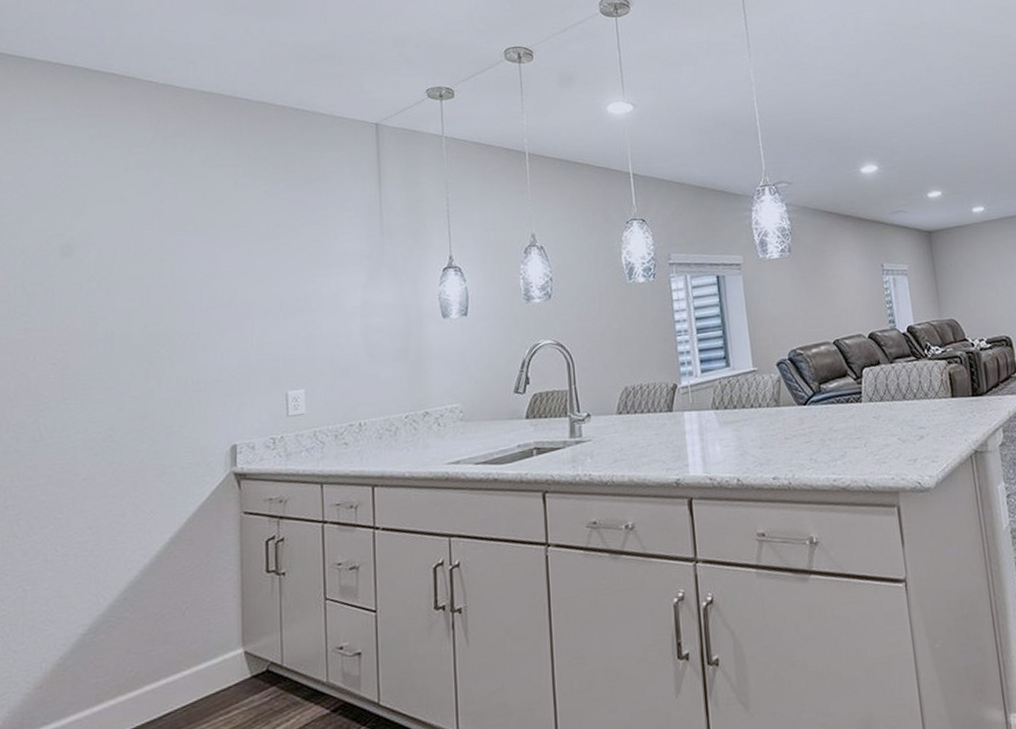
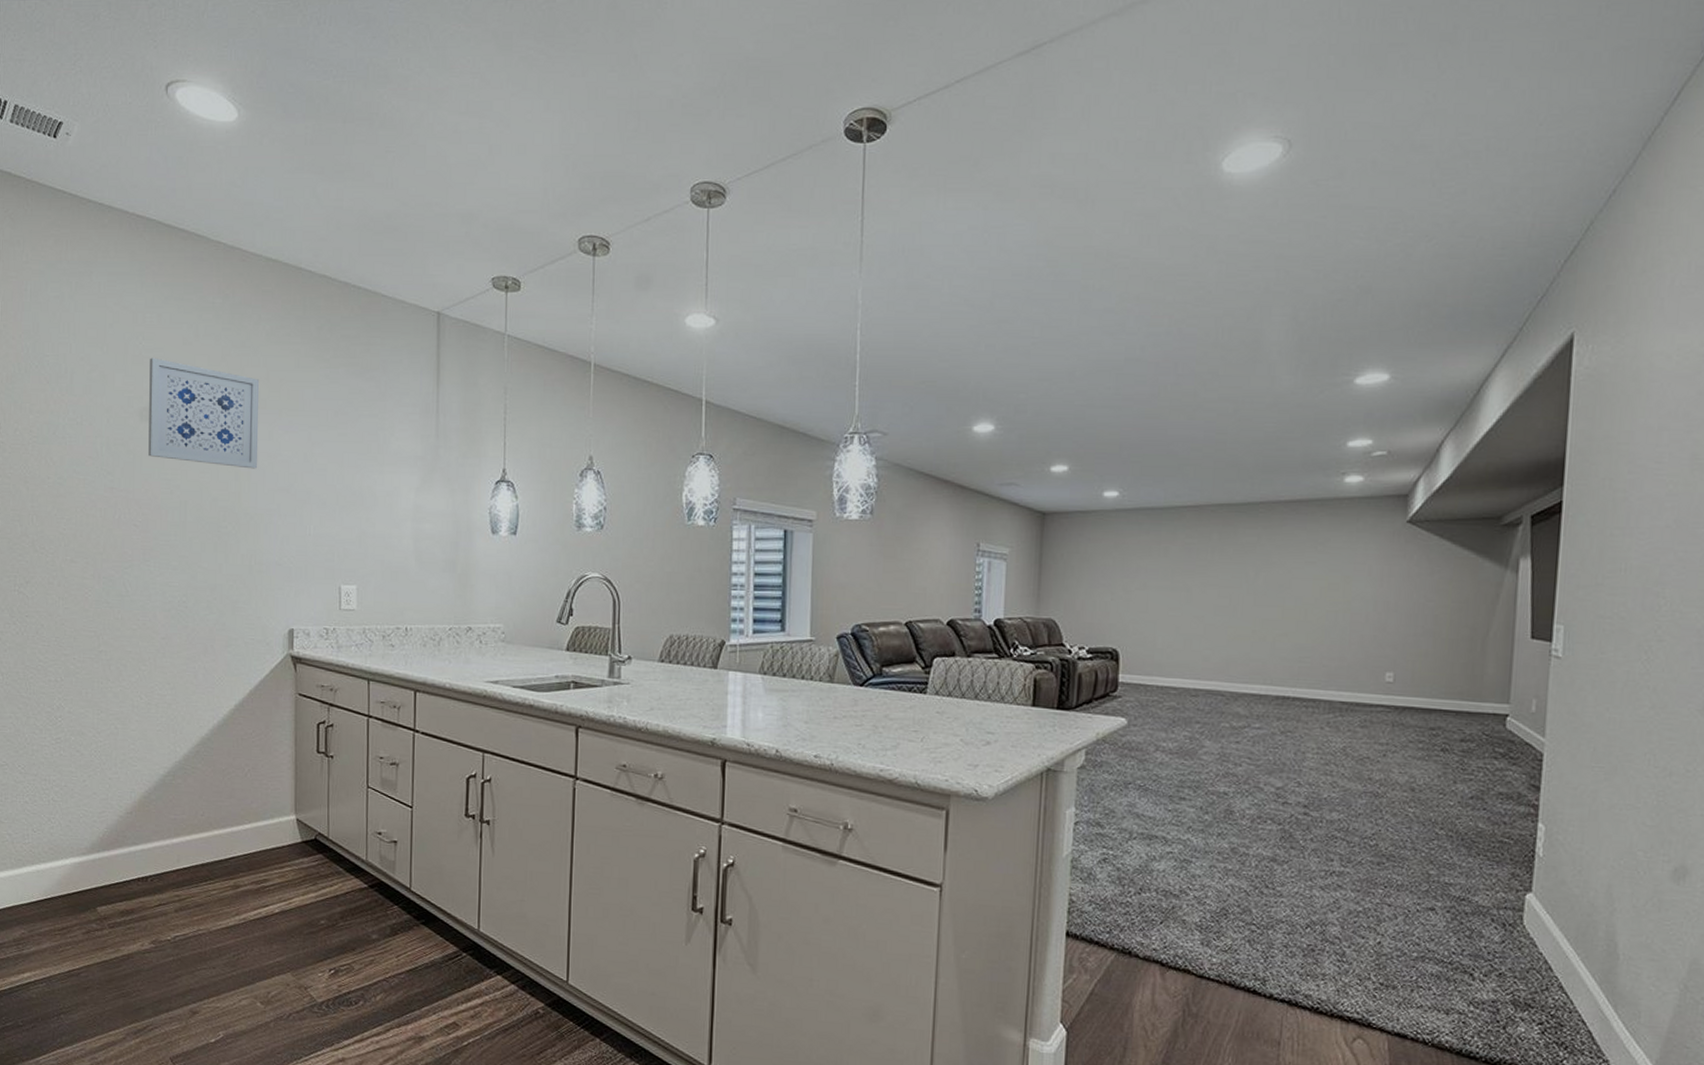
wall art: none [70,194,195,292] -> present [148,357,260,469]

